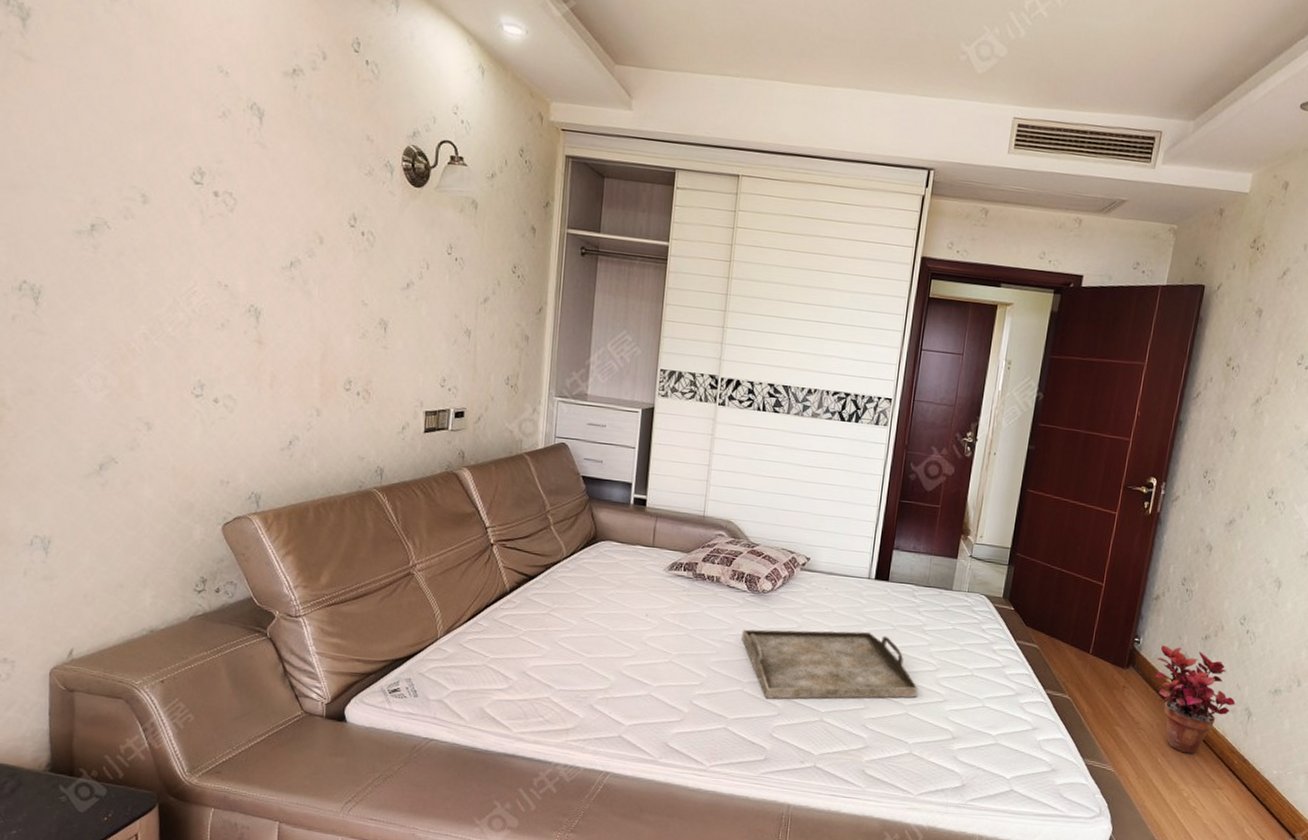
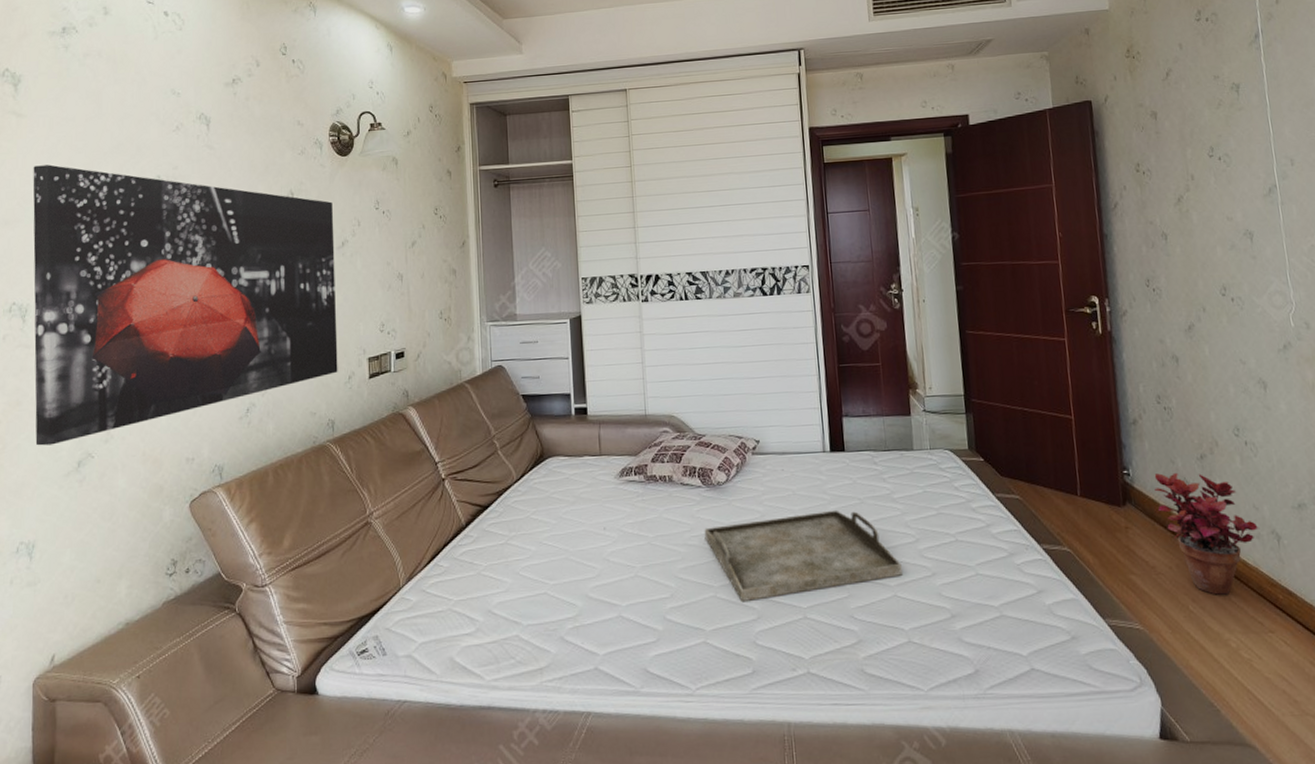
wall art: none [46,125,400,443] -> present [33,164,338,446]

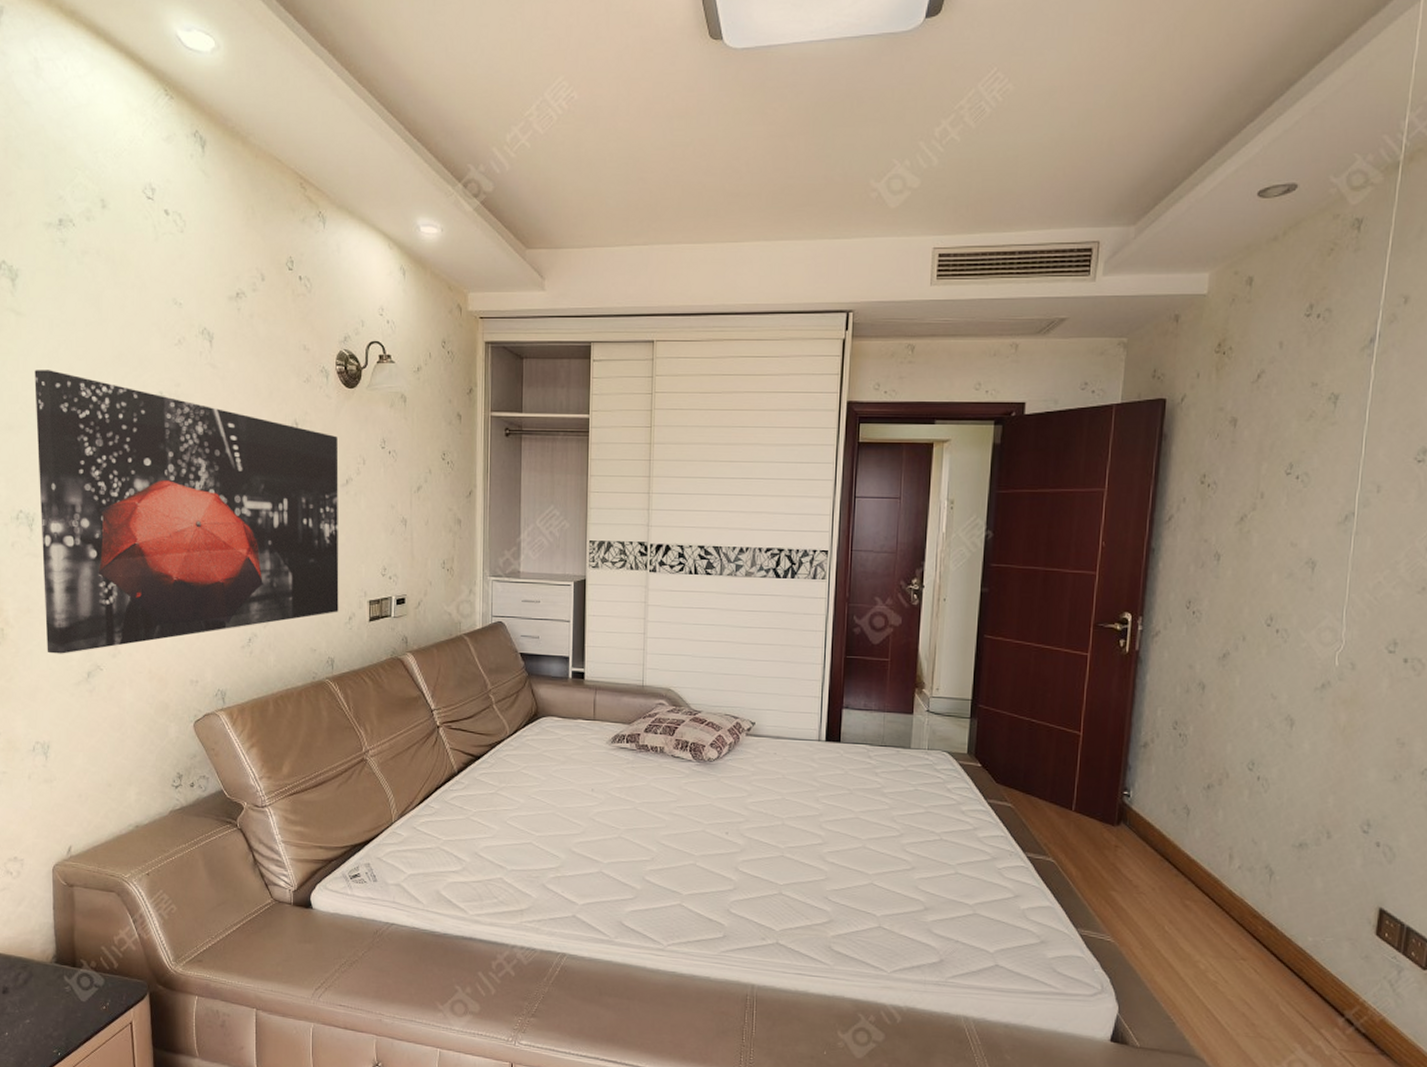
serving tray: present [704,509,902,601] -> none [690,797,882,873]
potted plant: present [1154,472,1260,595] -> none [1152,798,1254,920]

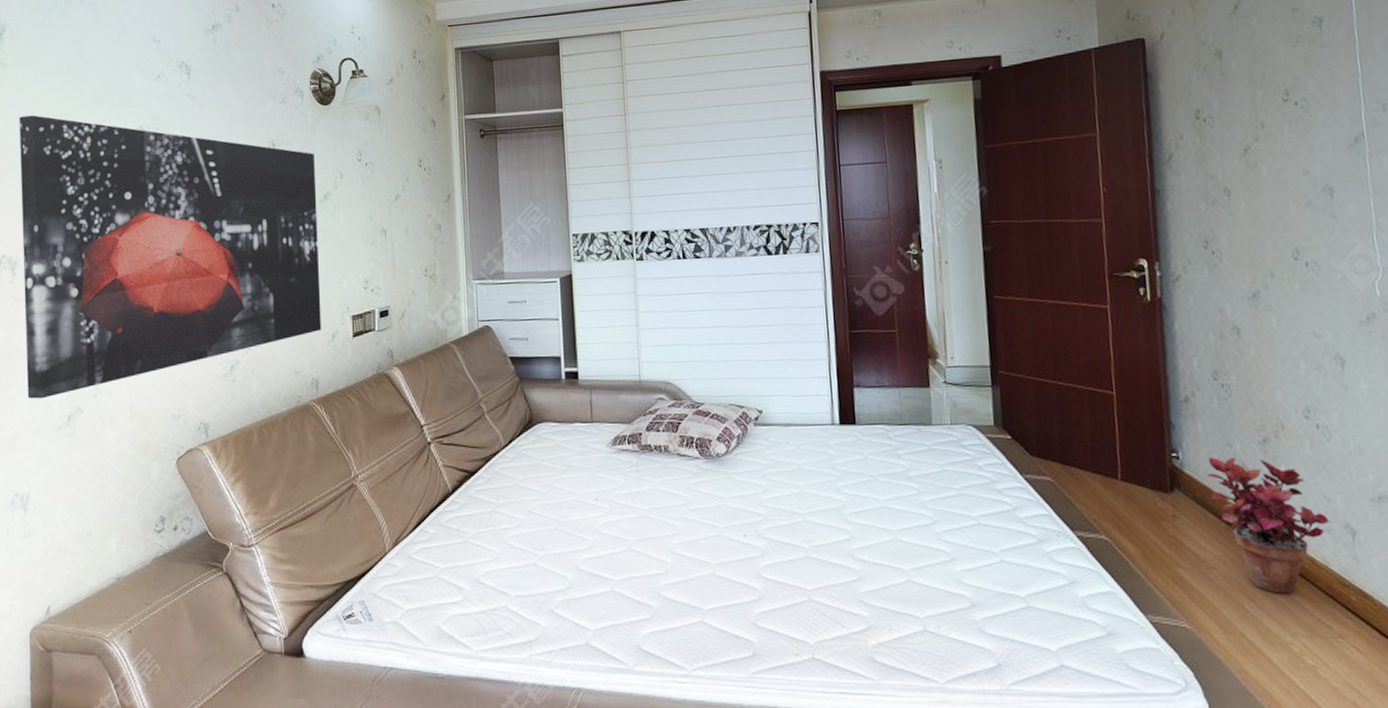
potted plant: none [1152,798,1254,920] -> present [1208,457,1332,594]

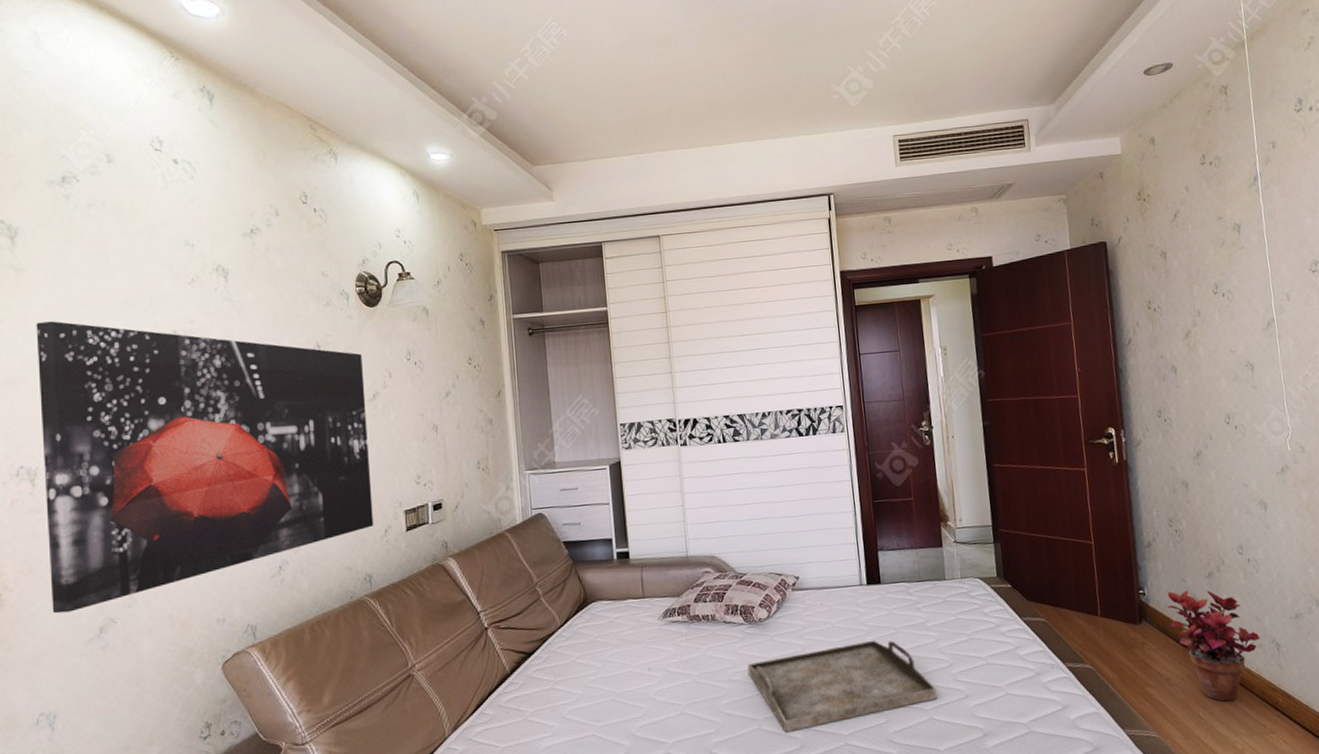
serving tray: none [702,486,918,580] -> present [747,640,937,732]

